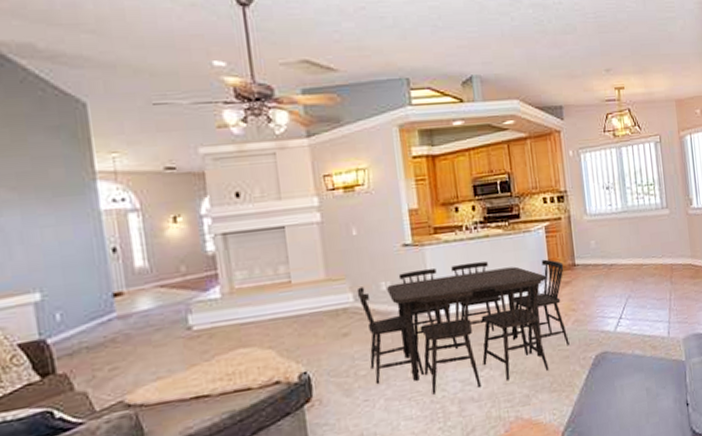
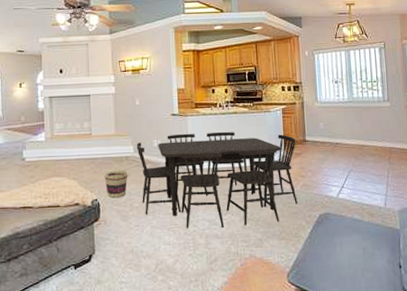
basket: none [313,326,349,368] -> present [104,170,128,198]

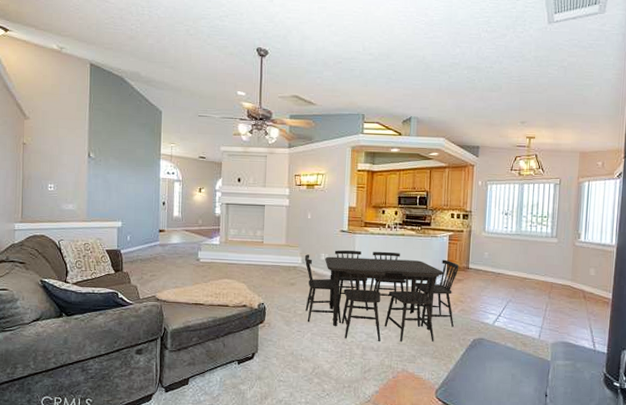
basket: present [104,170,128,198] -> none [272,278,295,304]

